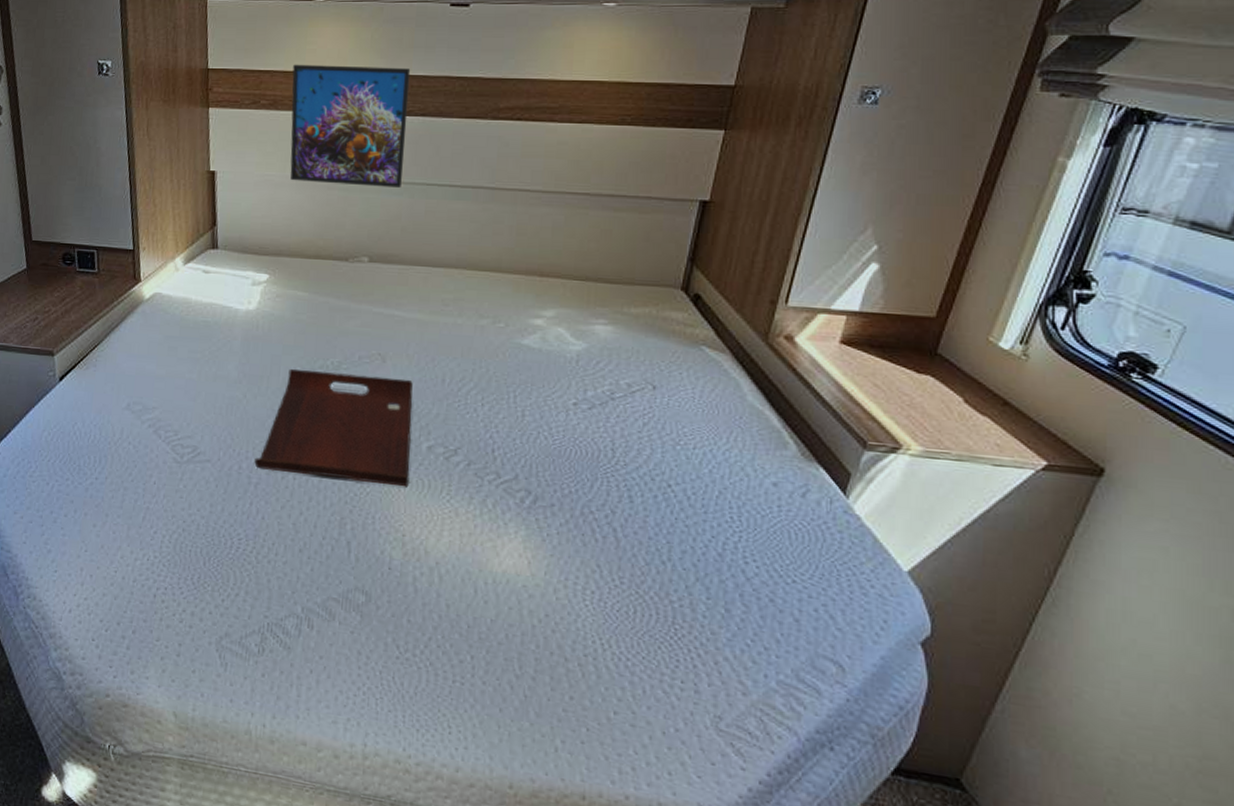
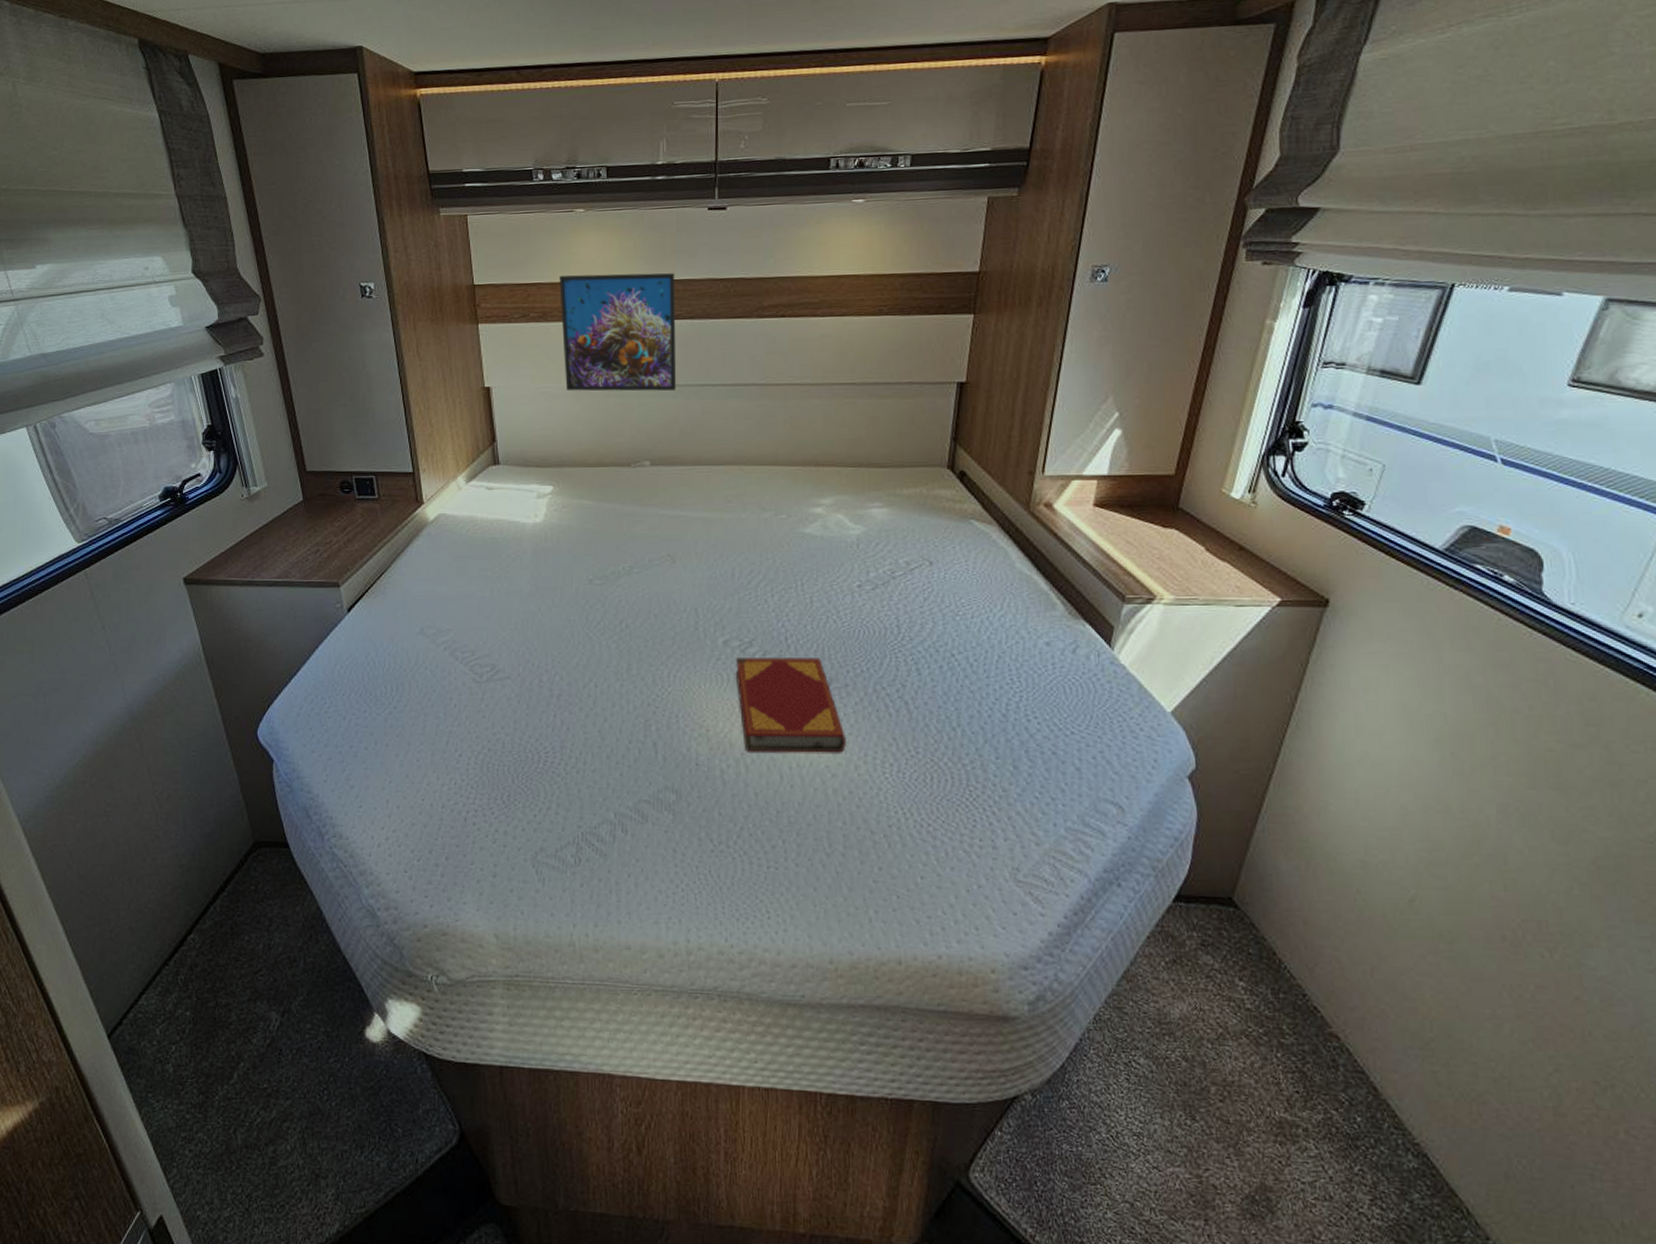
serving tray: present [254,368,413,488] -> none [555,577,708,683]
hardback book: none [437,465,547,574] -> present [735,658,846,753]

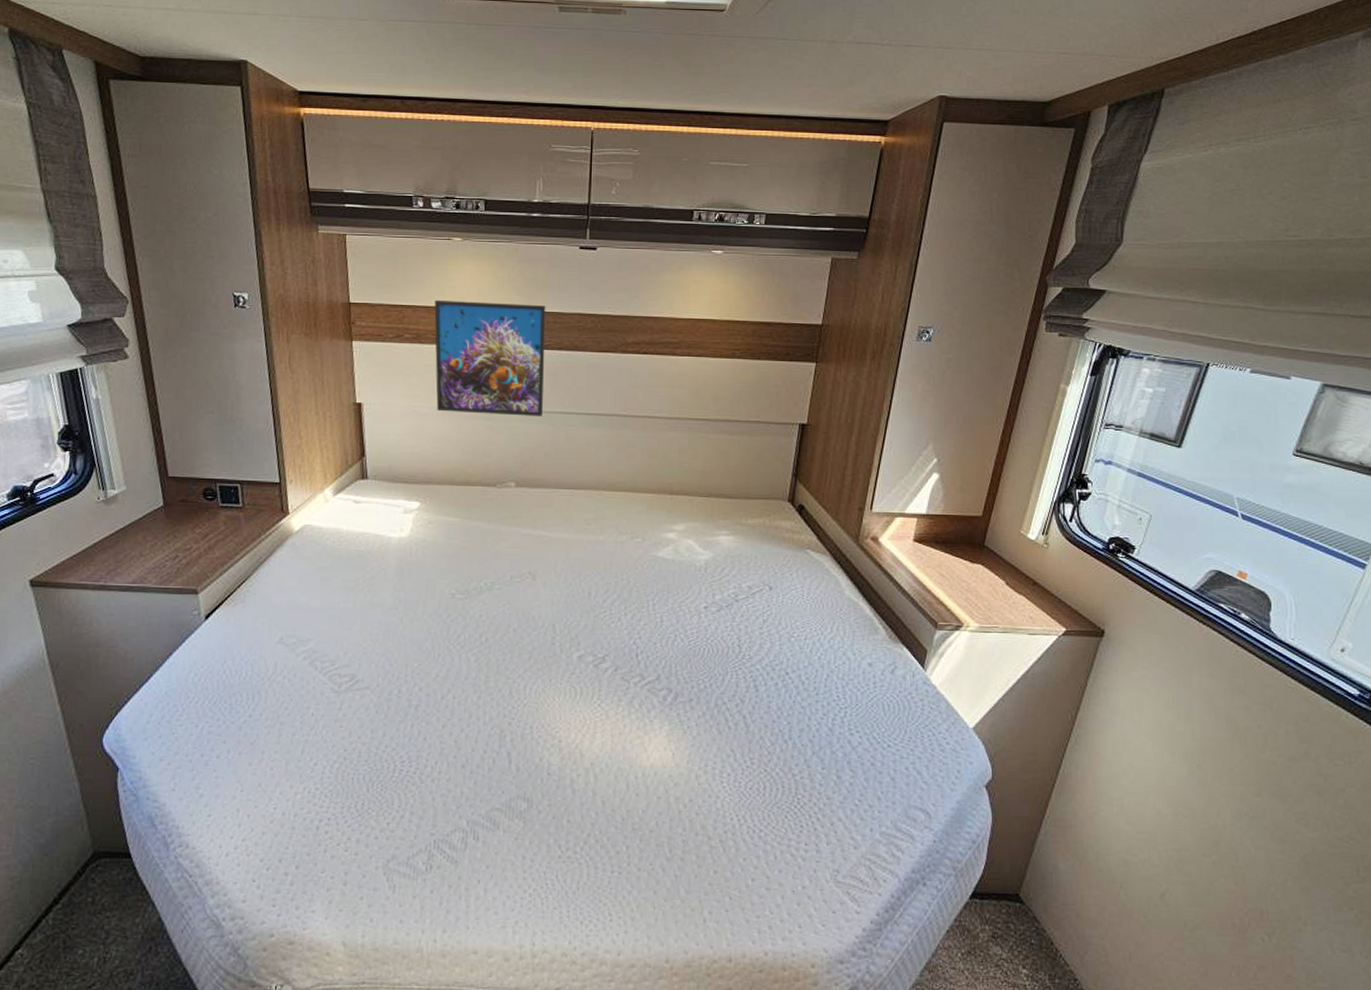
hardback book: present [735,658,846,753] -> none [588,672,688,764]

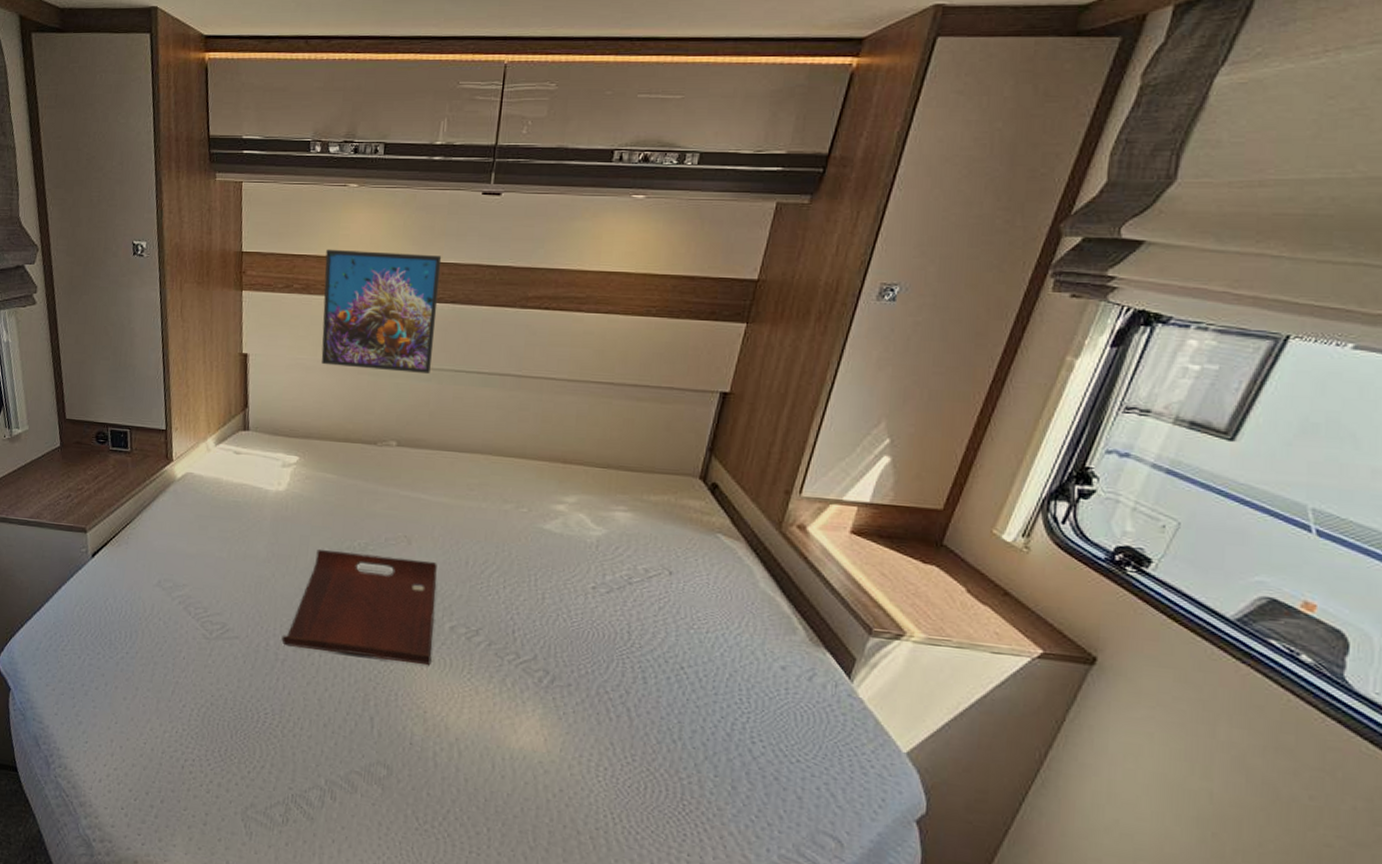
serving tray: none [414,591,563,696] -> present [281,548,437,666]

